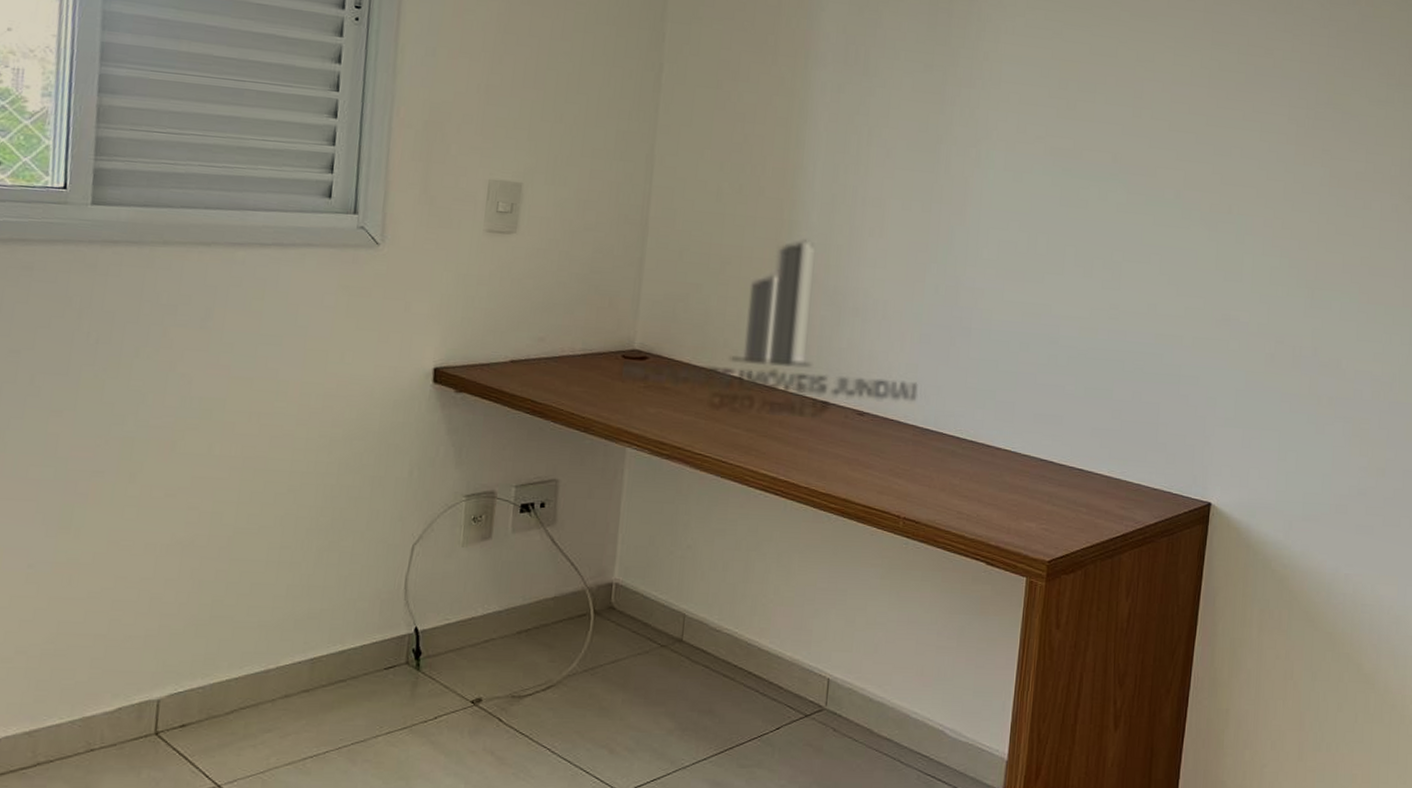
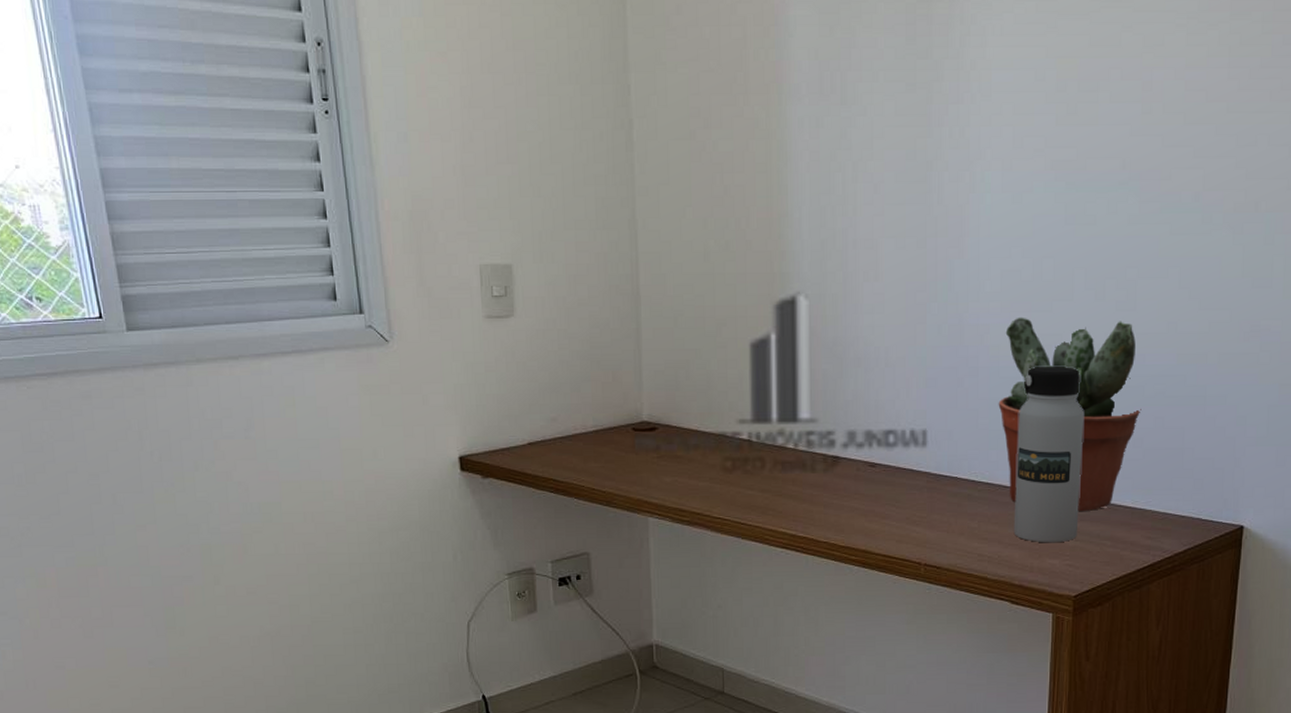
potted cactus: none [987,285,1121,477] -> present [998,317,1141,511]
water bottle: none [993,332,1068,506] -> present [1013,365,1085,543]

